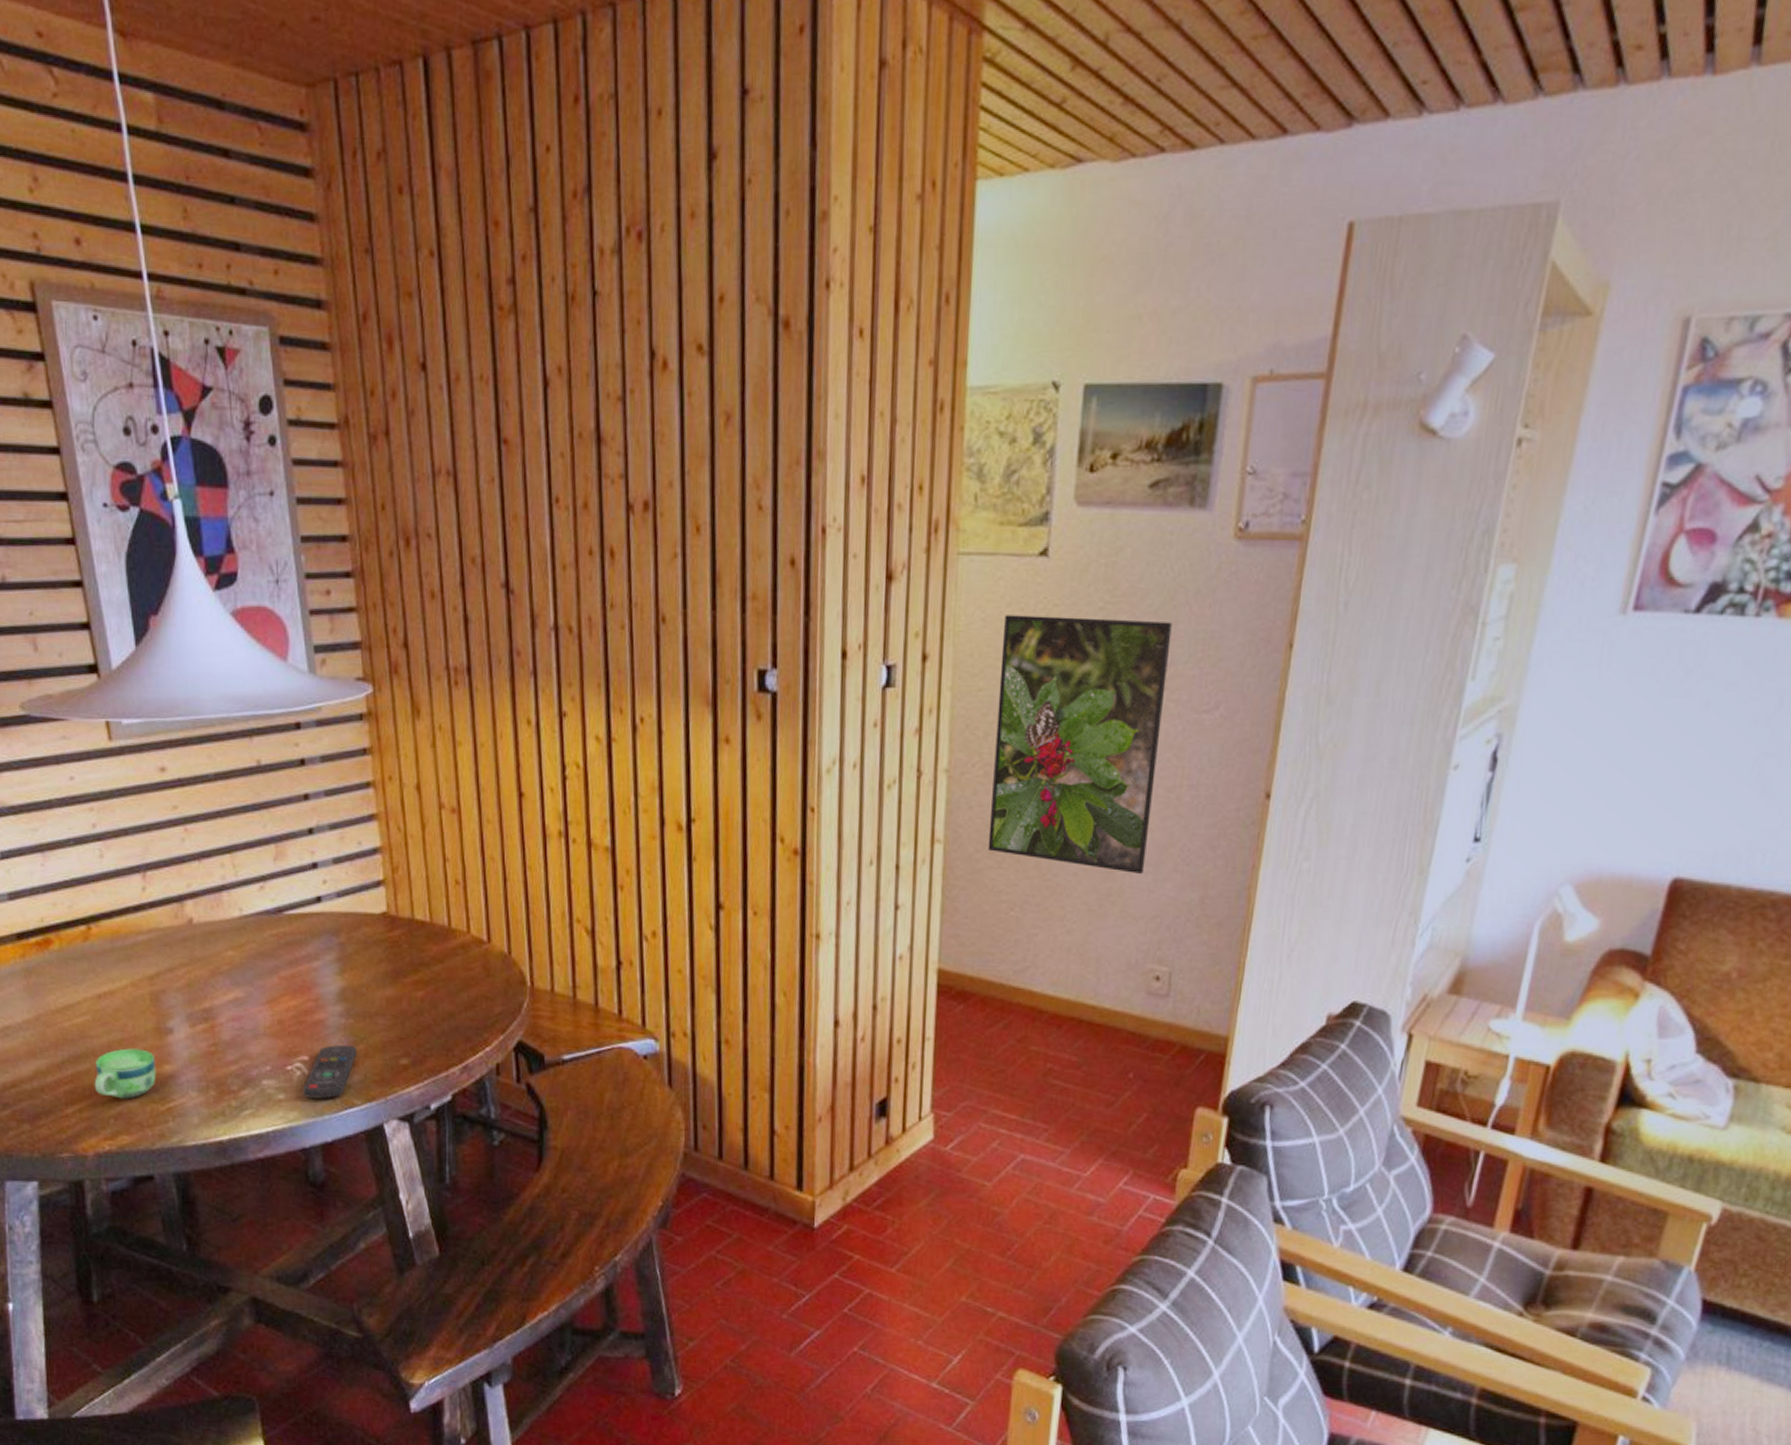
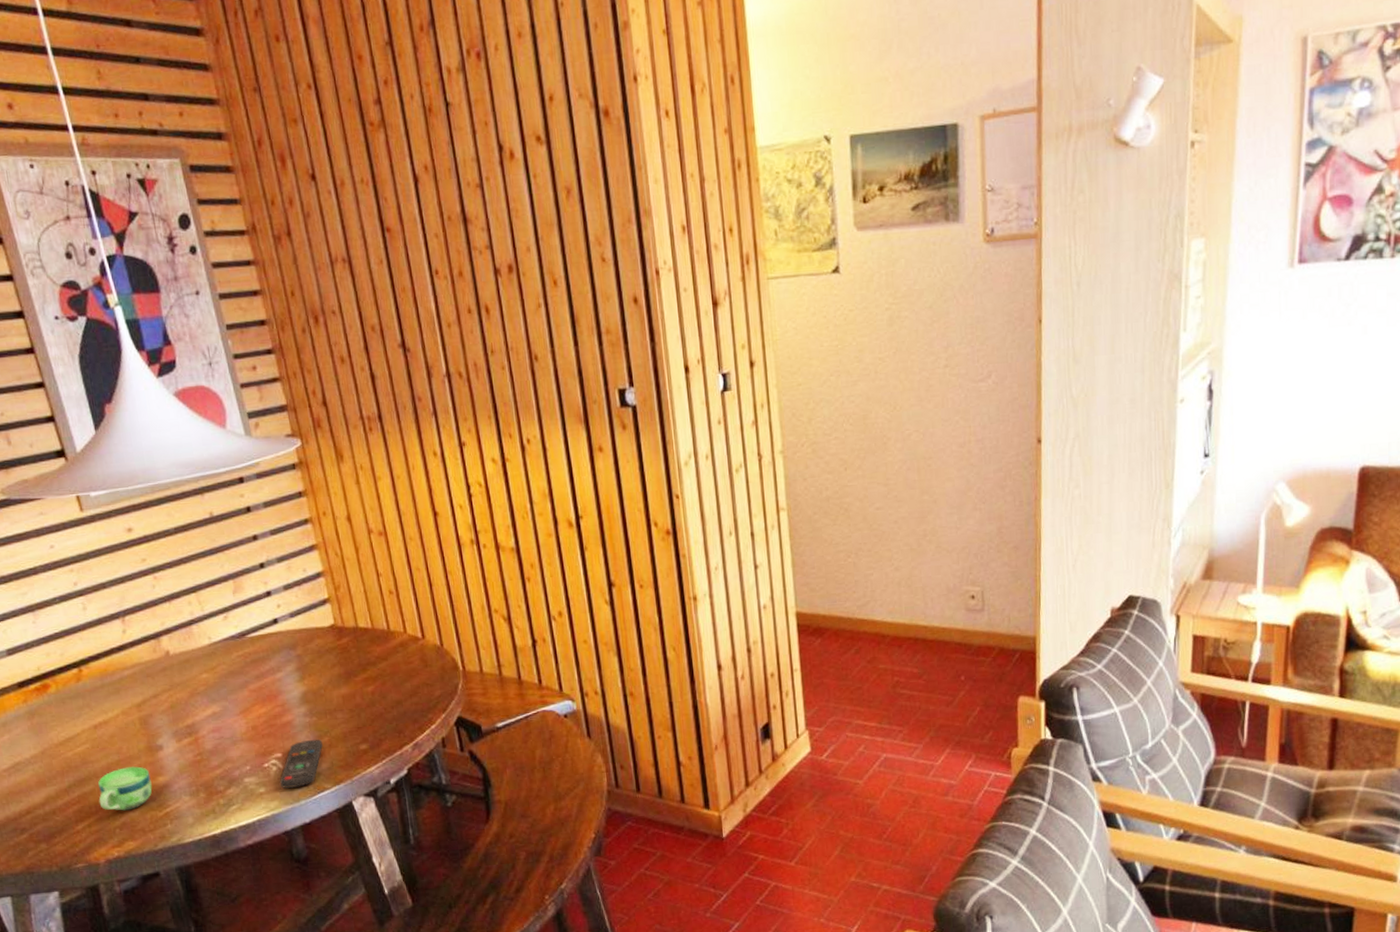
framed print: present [987,615,1172,874] -> none [812,313,950,516]

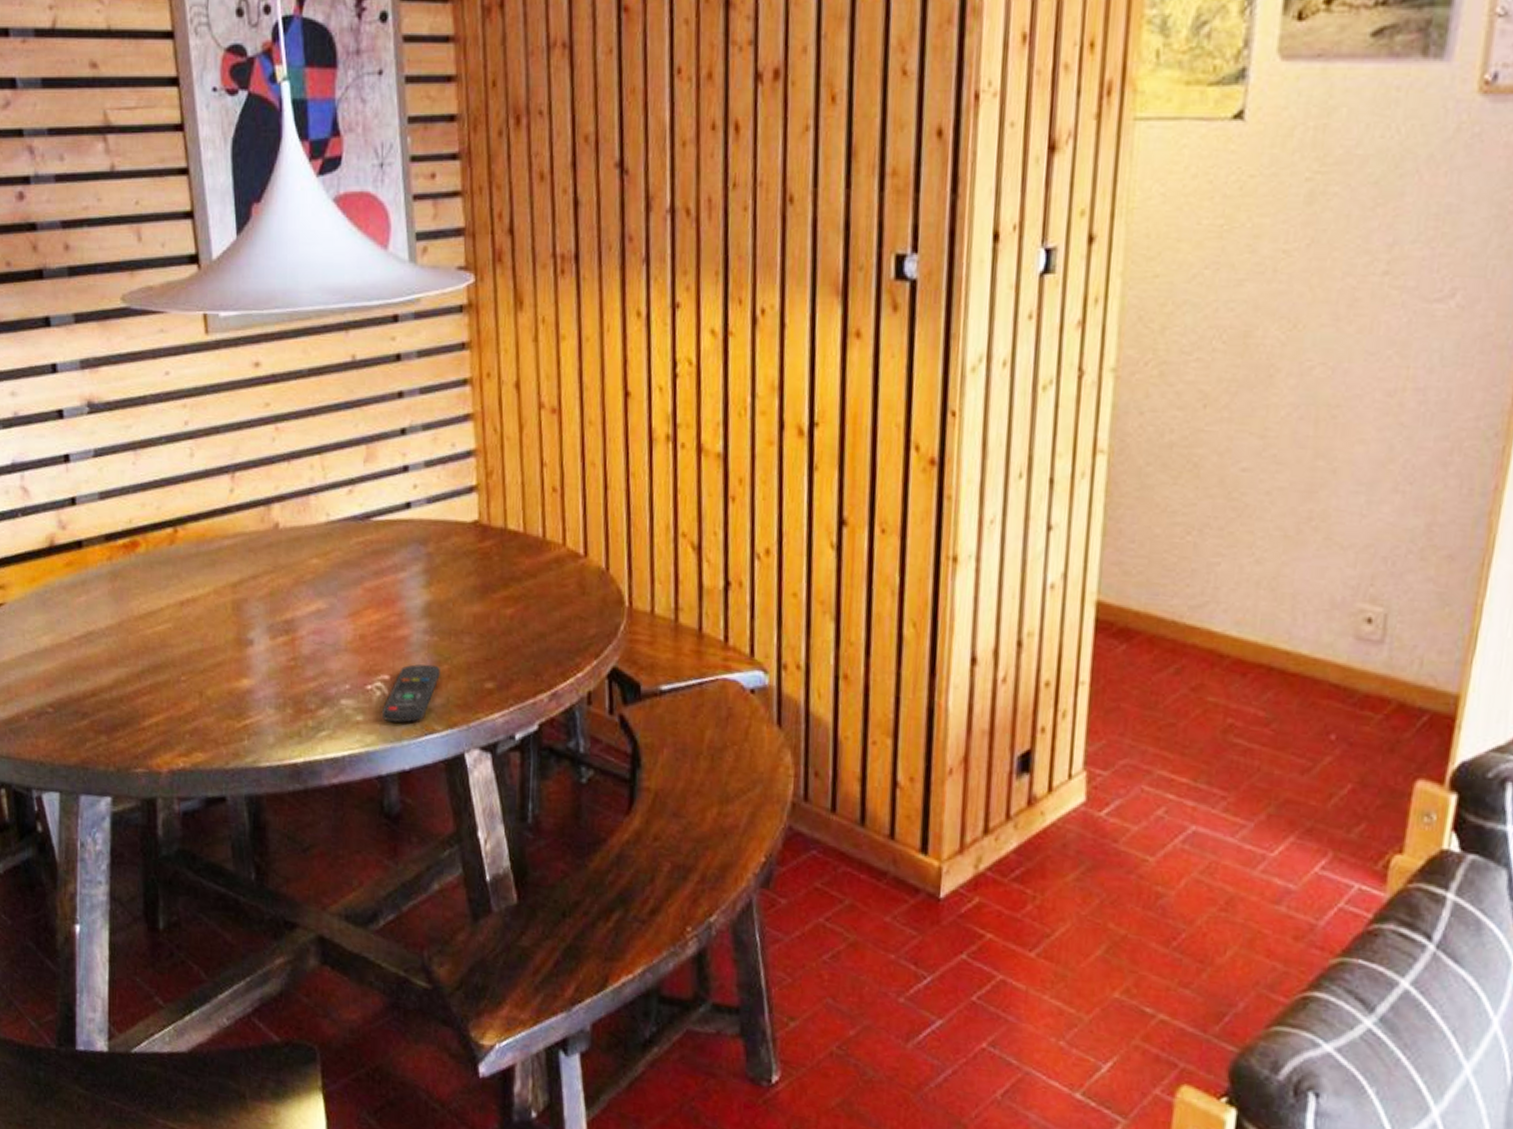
cup: present [98,766,153,811] -> none [172,659,234,714]

